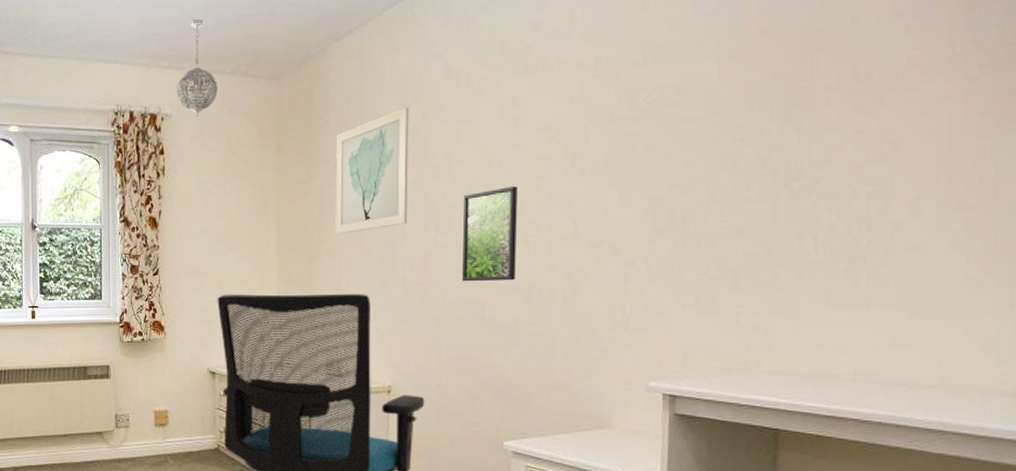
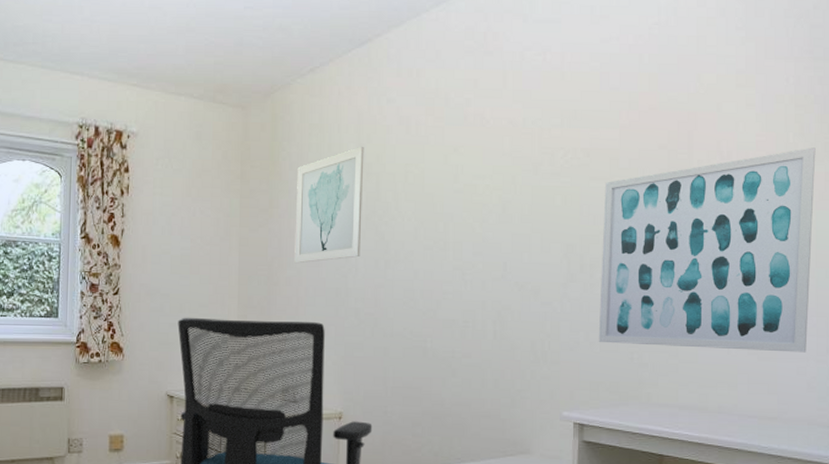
pendant light: present [176,18,218,116] -> none [143,40,185,137]
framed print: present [461,185,518,282] -> none [407,227,457,315]
wall art: none [693,57,995,308] -> present [598,147,816,353]

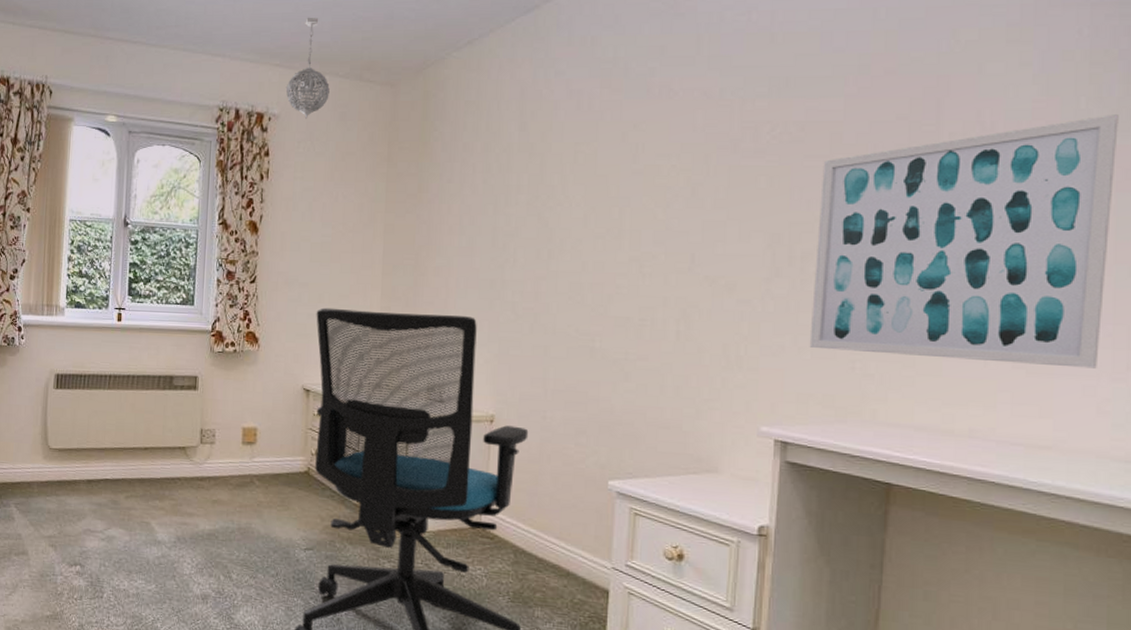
pendant light: none [143,40,185,137] -> present [285,17,330,119]
wall art: present [294,146,364,264] -> none [444,124,527,253]

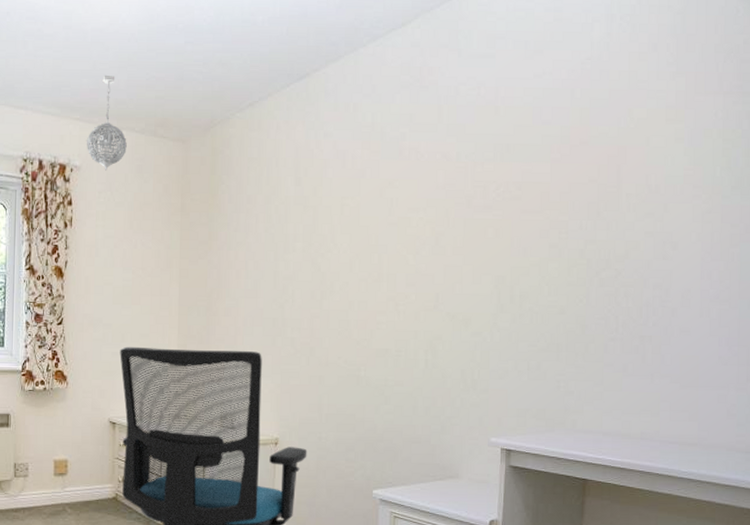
wall art: present [809,114,1119,369] -> none [526,181,742,381]

